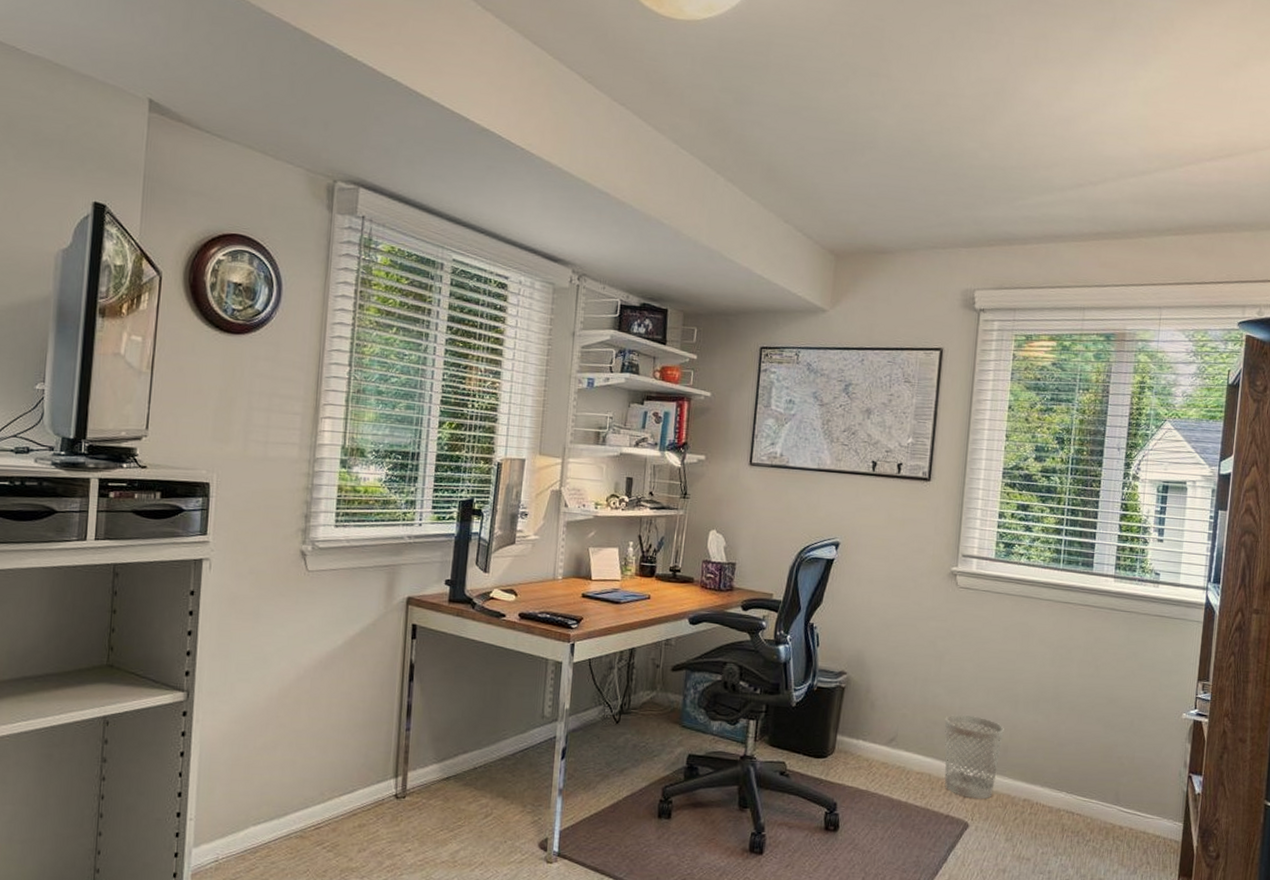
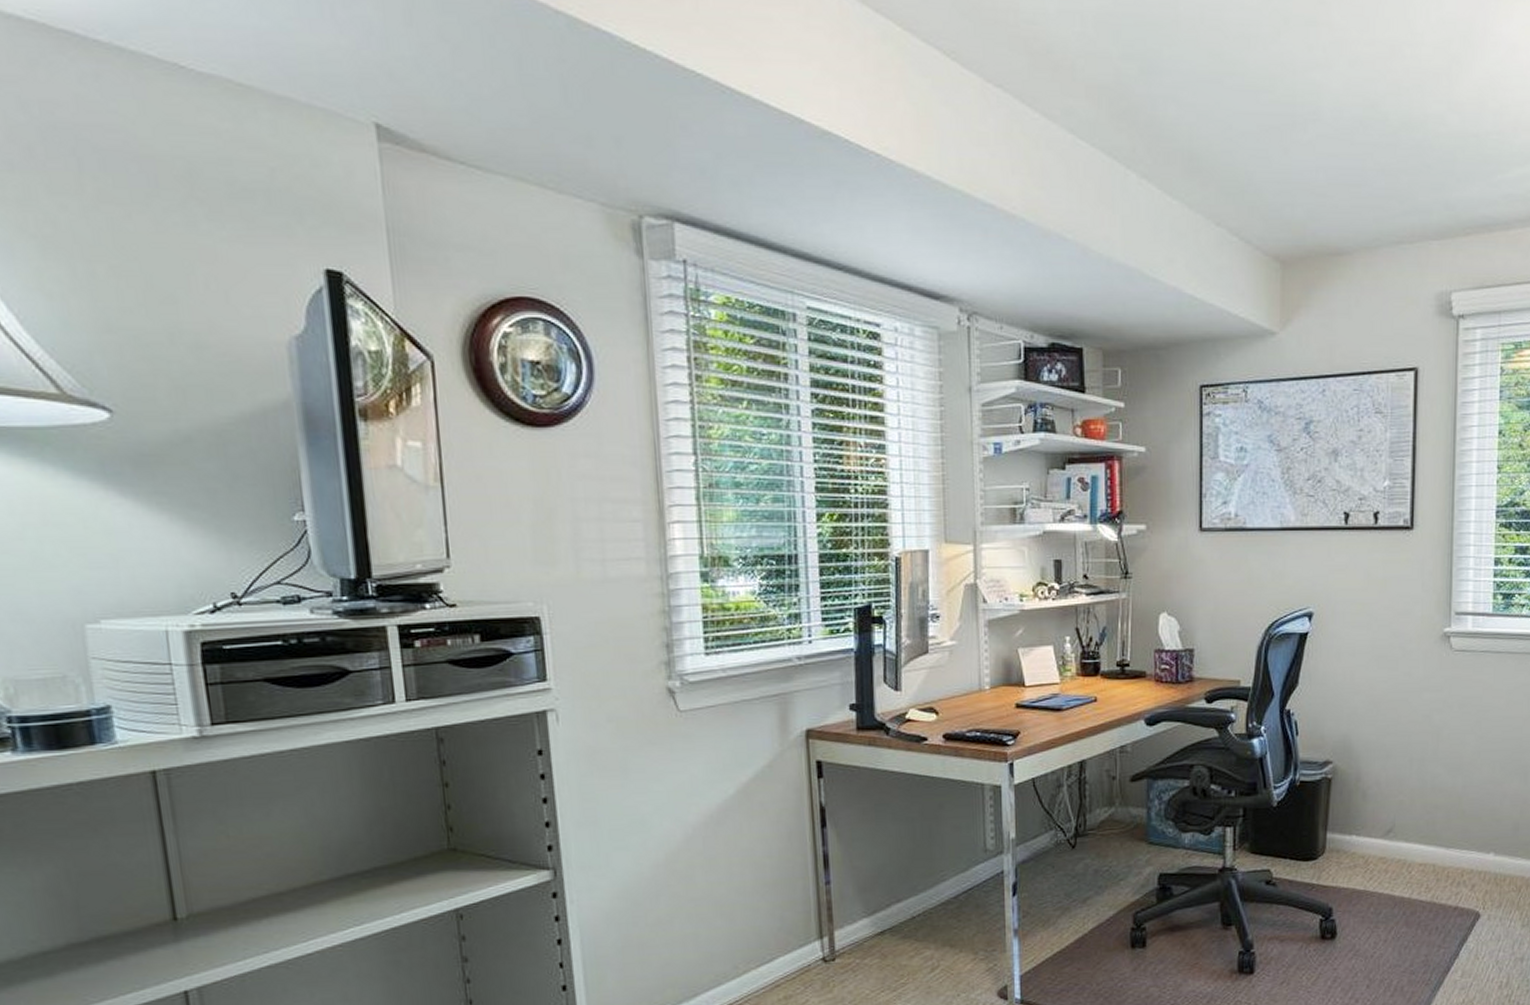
wastebasket: present [944,715,1004,800] -> none [1447,794,1514,886]

